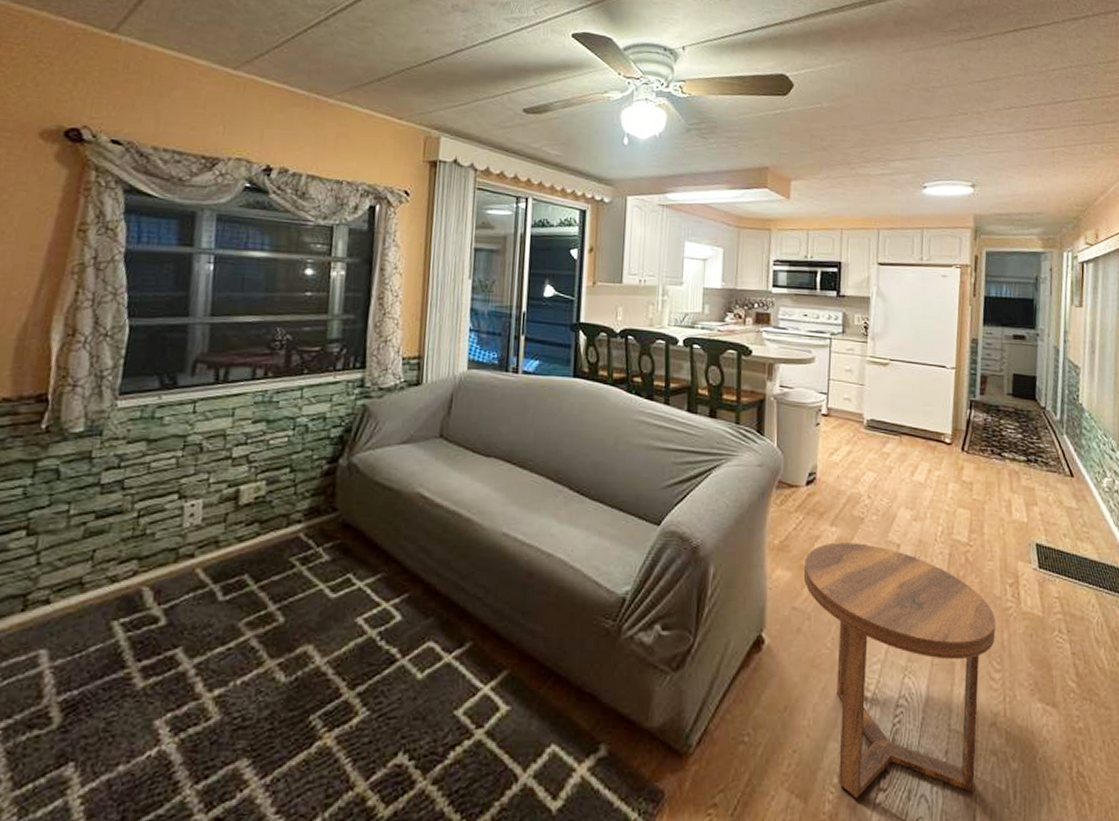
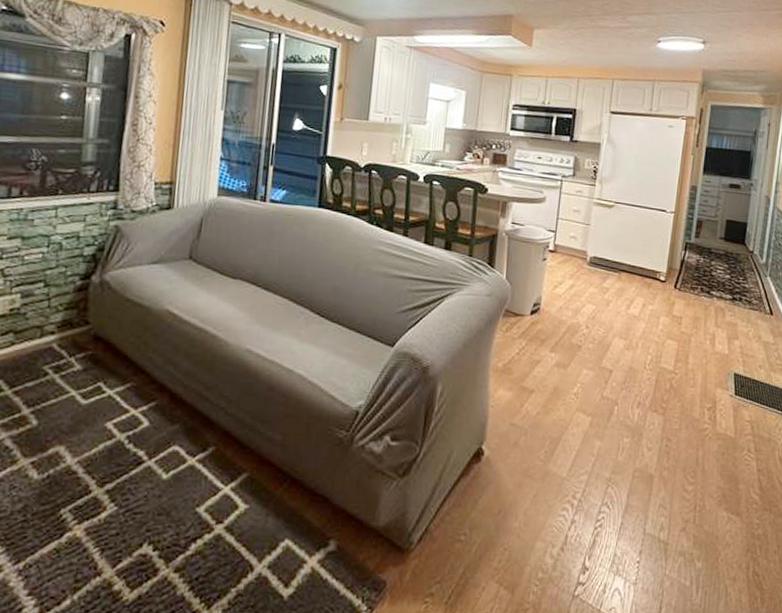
side table: present [803,542,996,798] -> none [523,367,693,591]

